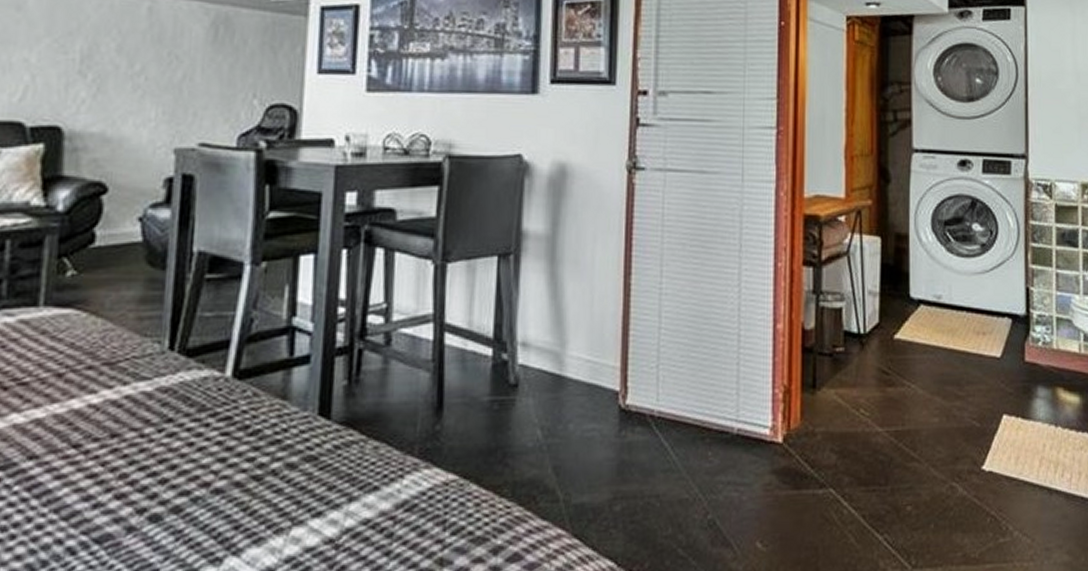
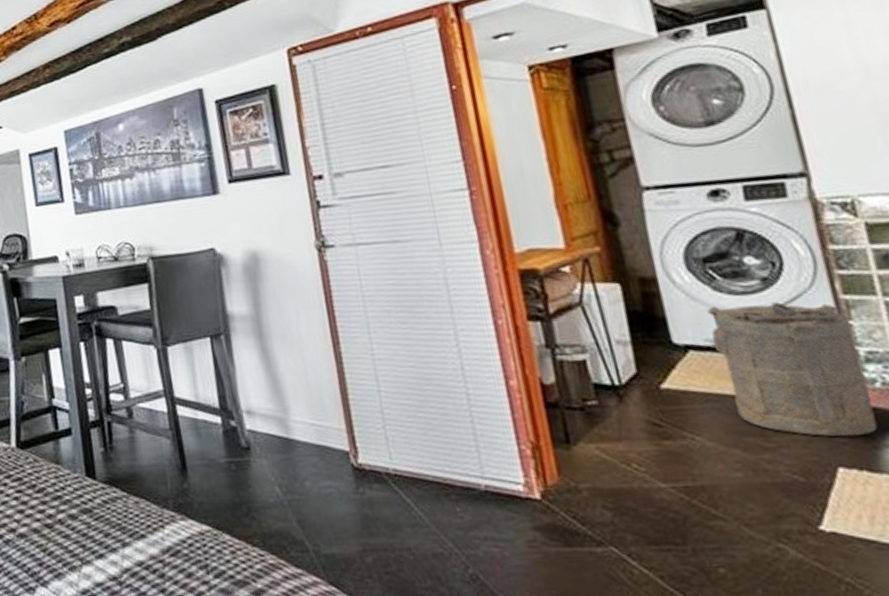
laundry hamper: none [937,265,1035,388] -> present [707,302,878,437]

